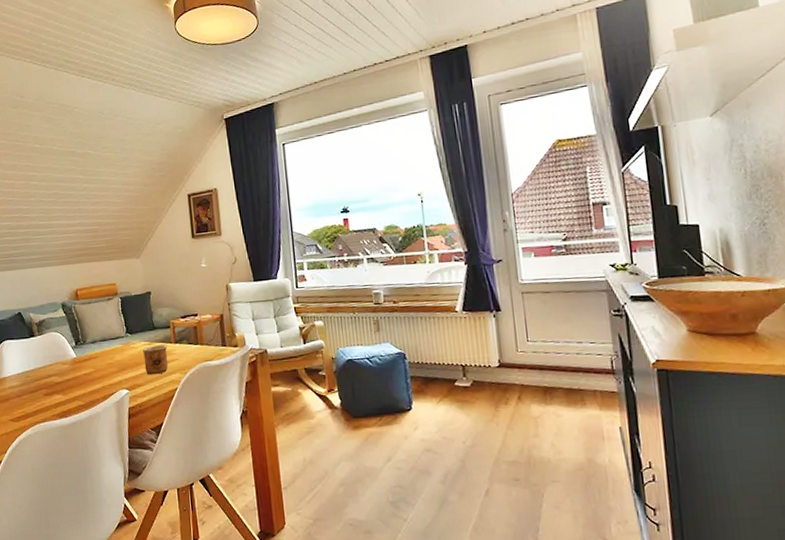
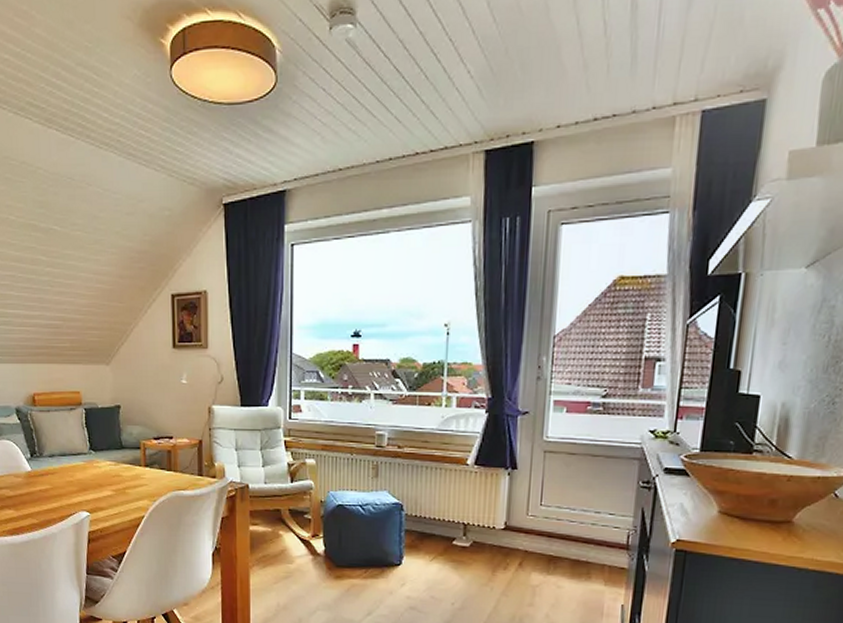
cup: present [142,345,169,375] -> none [107,467,136,499]

